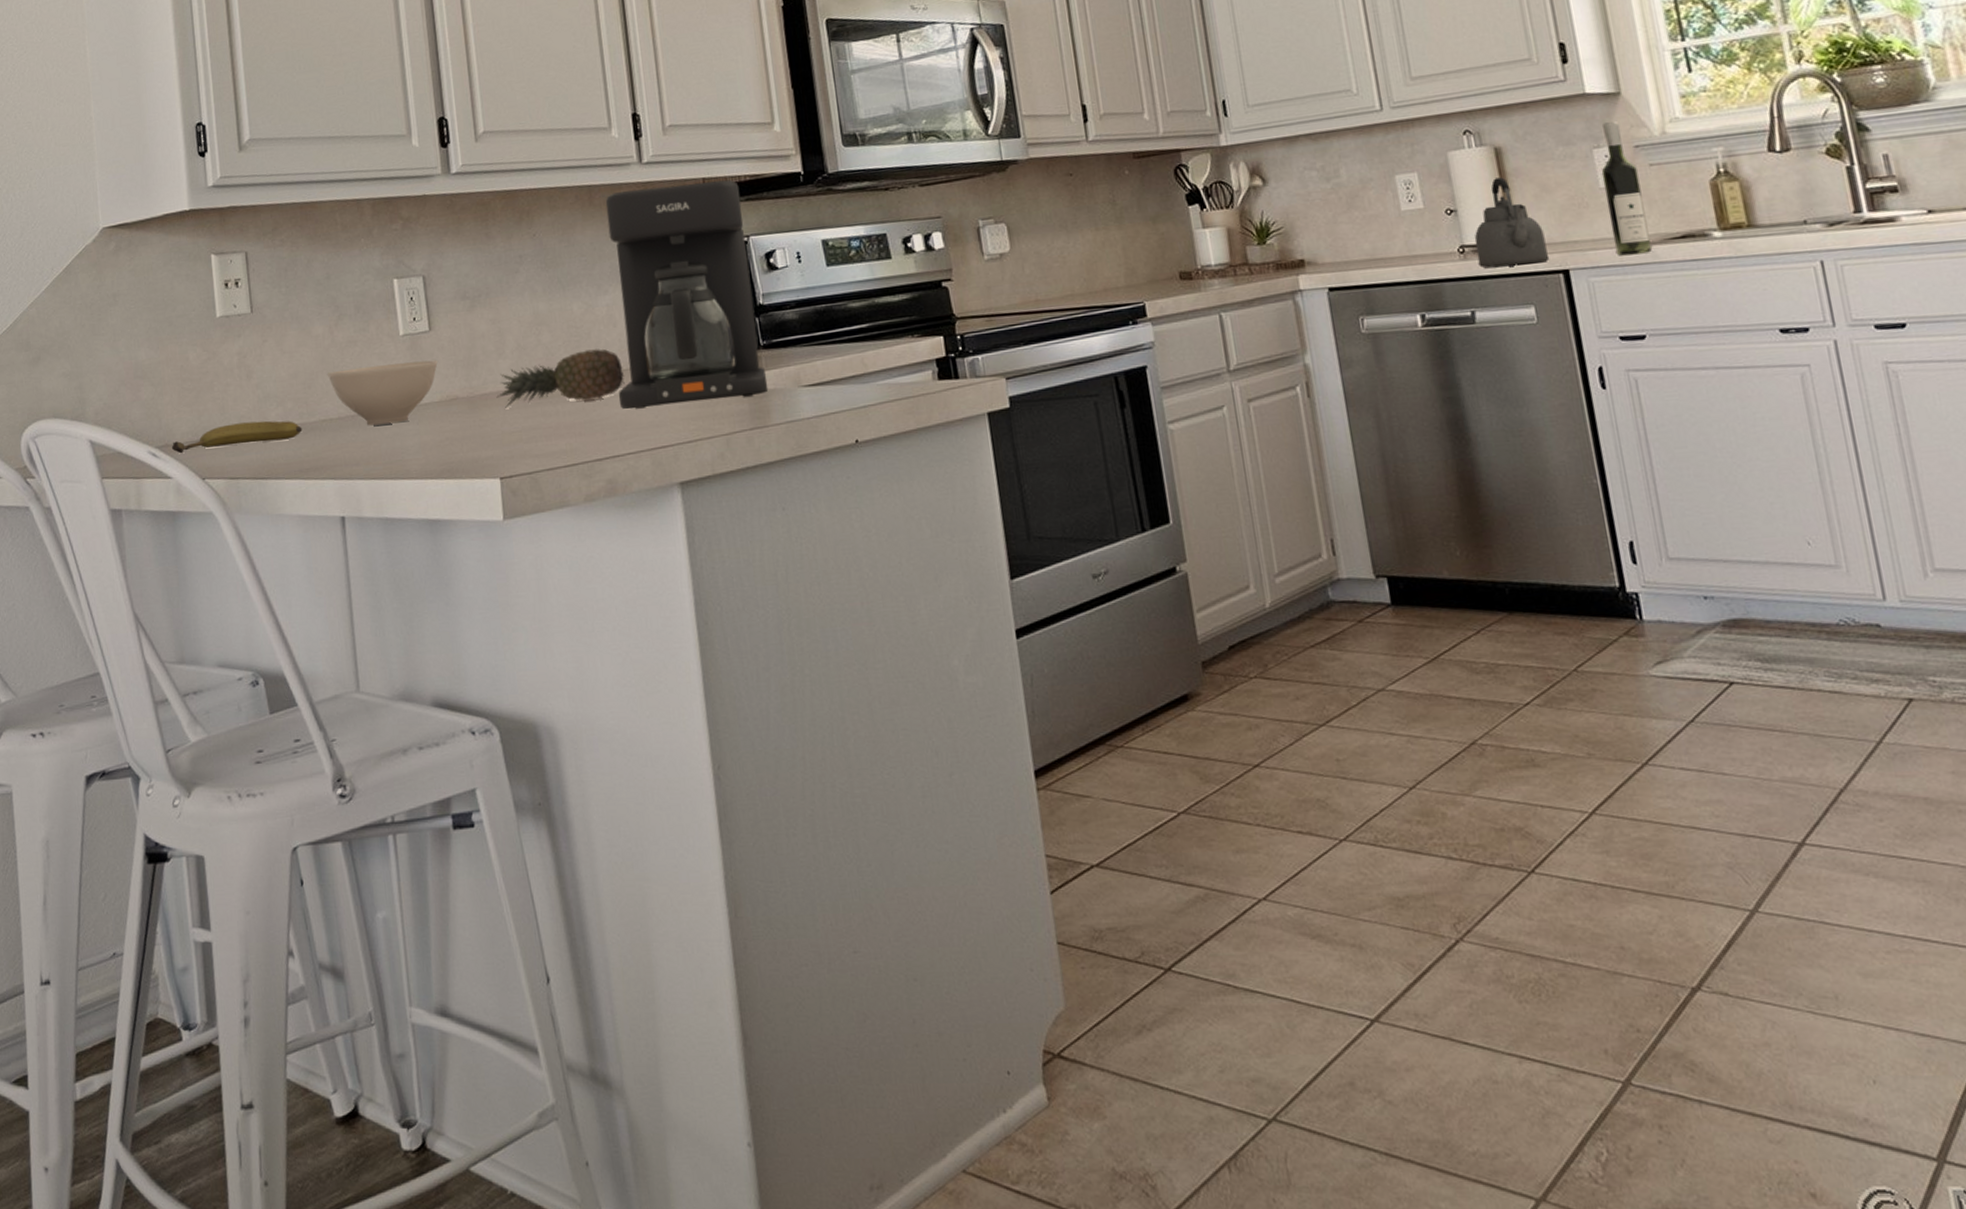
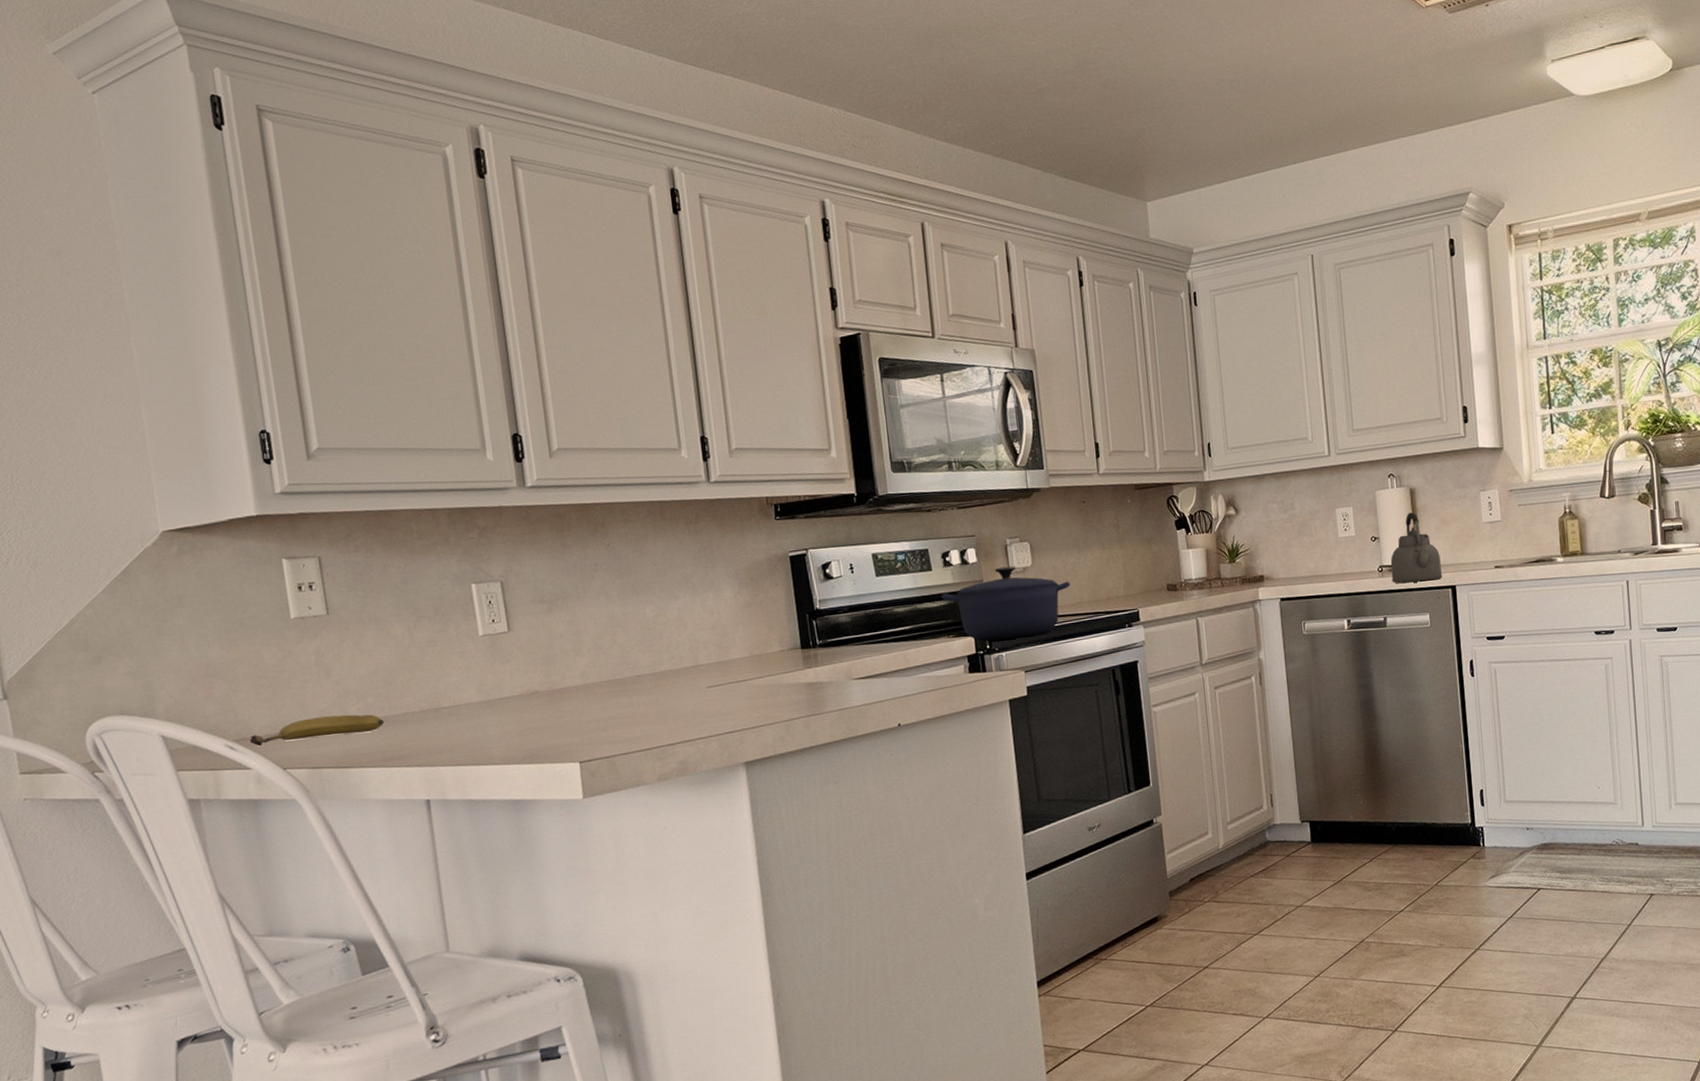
bowl: present [327,360,438,426] -> none [407,658,517,718]
fruit: present [496,348,625,408] -> none [574,647,695,701]
coffee maker: present [605,179,768,409] -> none [675,499,824,700]
cooking pot: none [902,252,1058,343] -> present [941,566,1070,642]
bottle: present [1601,120,1652,256] -> none [1484,469,1514,575]

